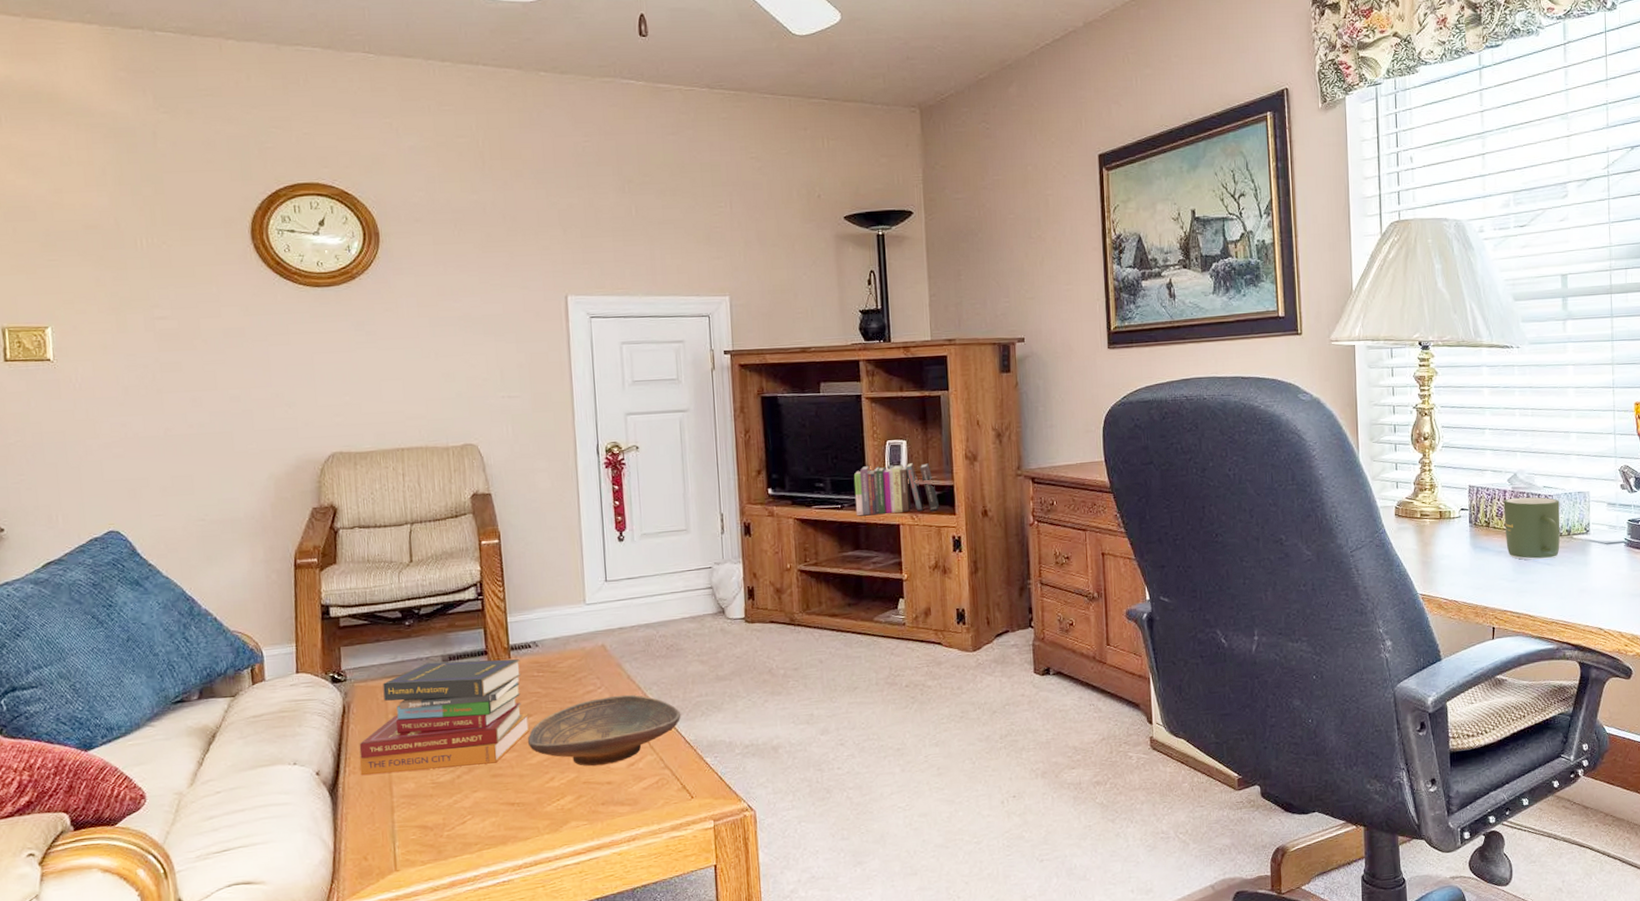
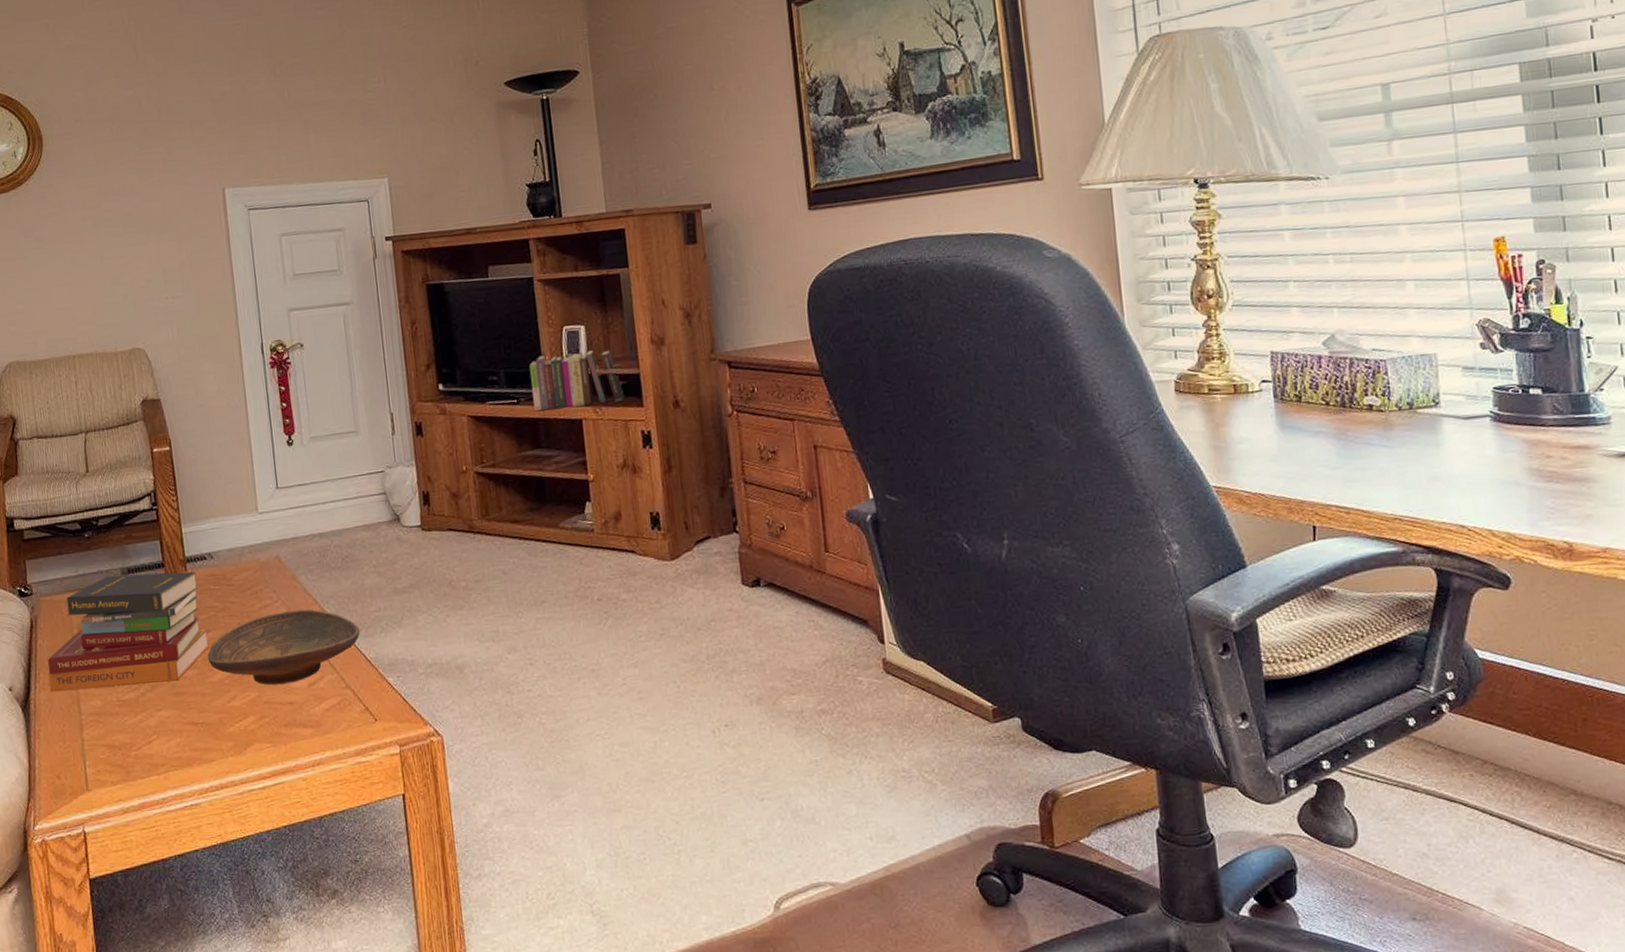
mug: present [1503,496,1560,561] -> none [1318,362,1400,442]

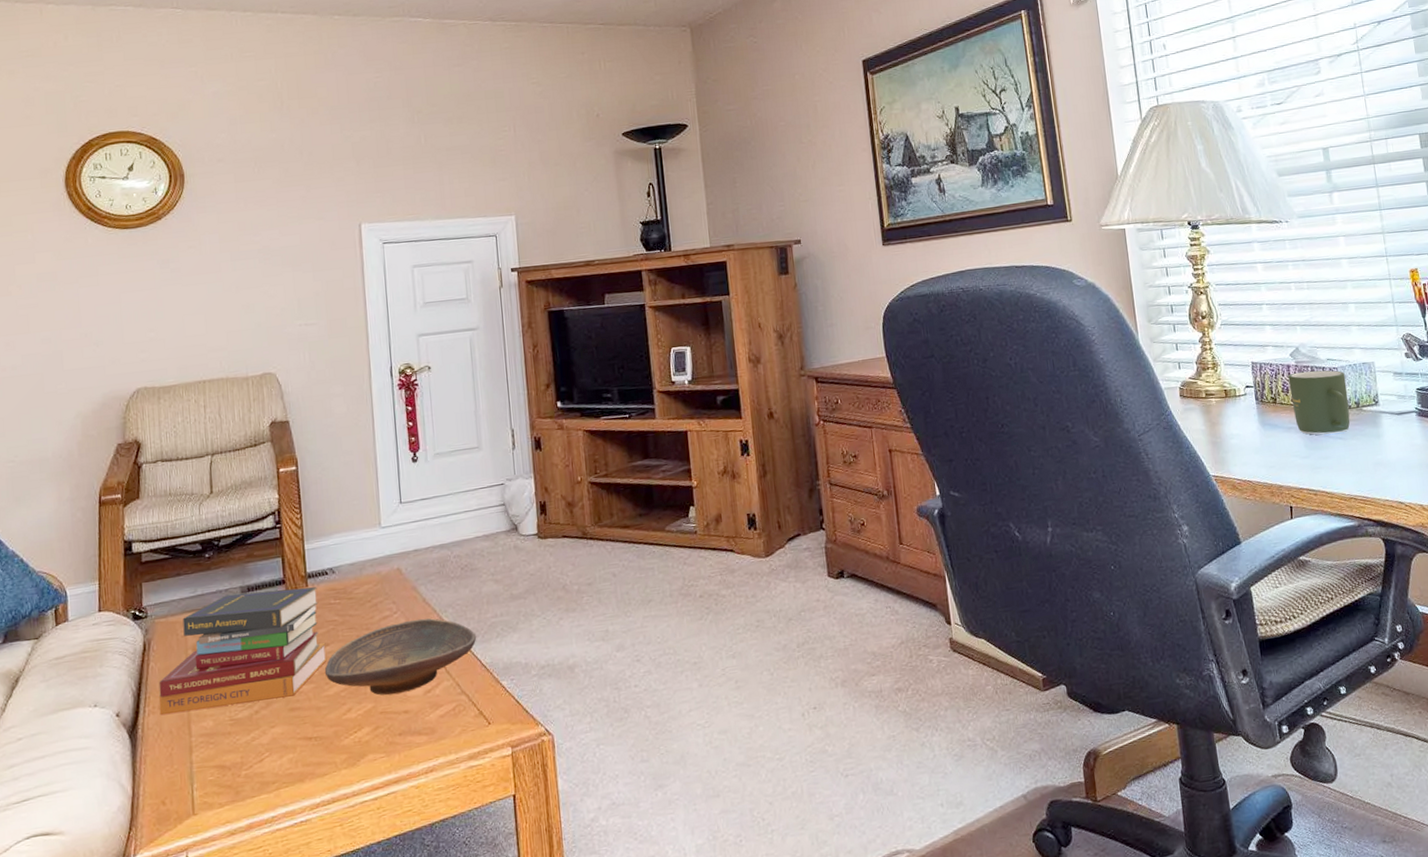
books: present [530,350,625,412] -> none [641,368,725,425]
mug: none [1318,362,1400,442] -> present [1288,370,1350,436]

